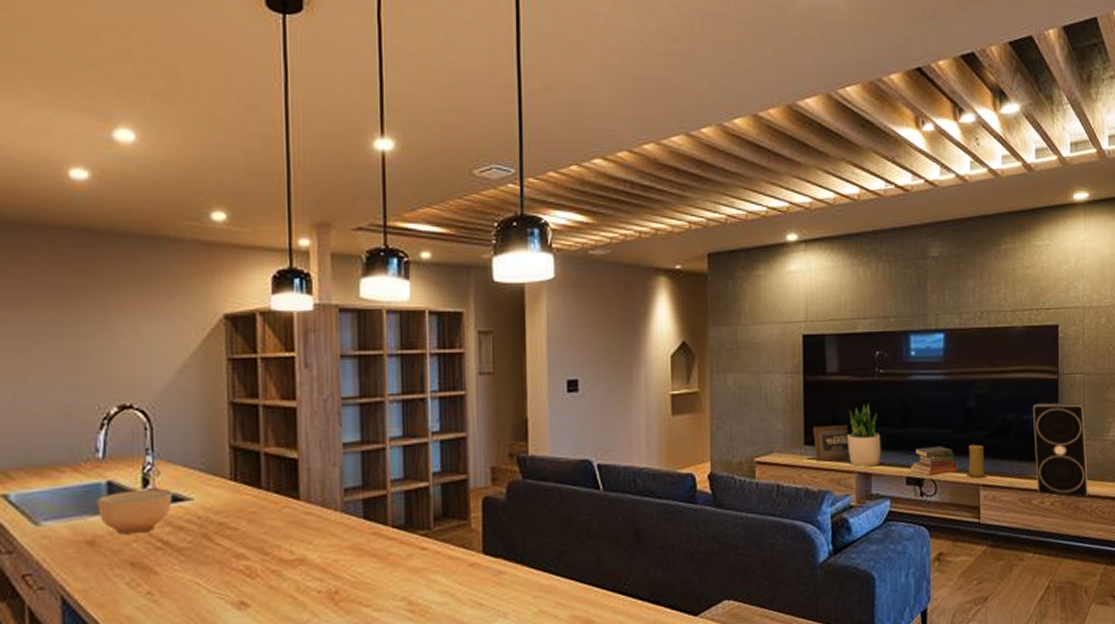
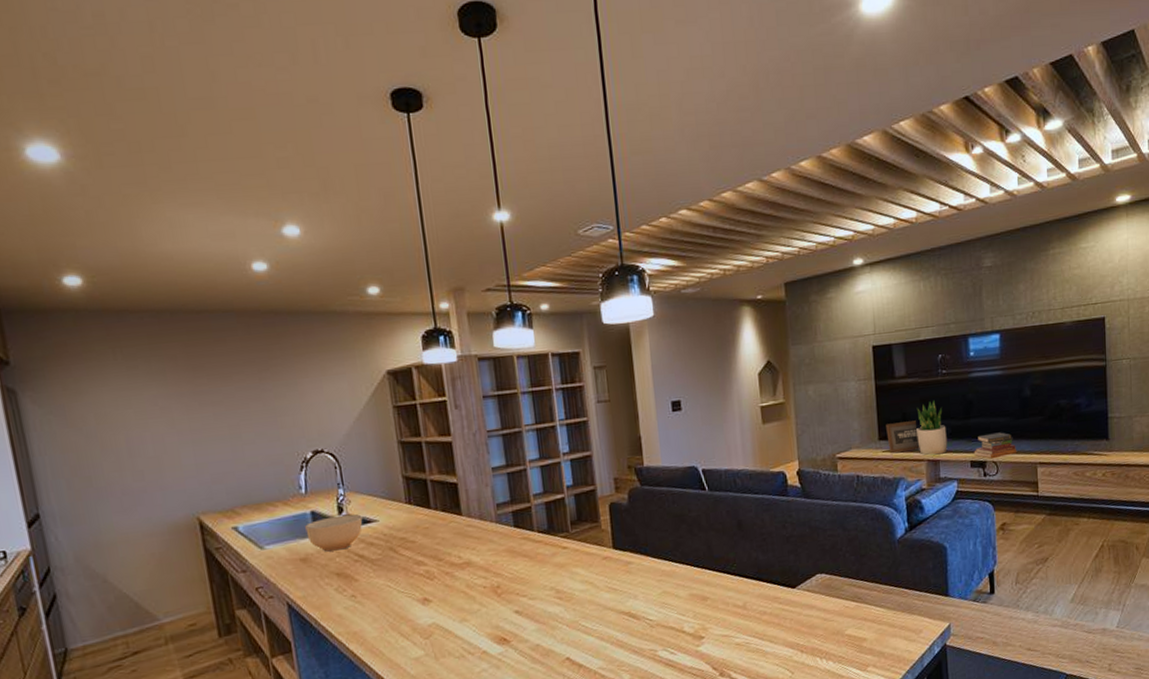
candle: present [967,444,988,479] -> none [1025,428,1044,458]
stereo: present [1033,402,1088,497] -> none [1084,385,1137,468]

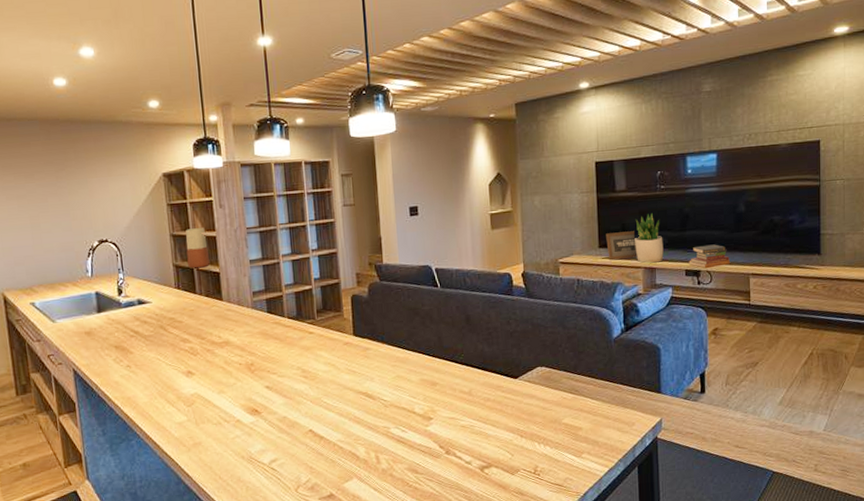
bowl: present [305,514,363,552] -> none [90,296,138,327]
vase: none [416,432,445,480] -> present [185,228,210,269]

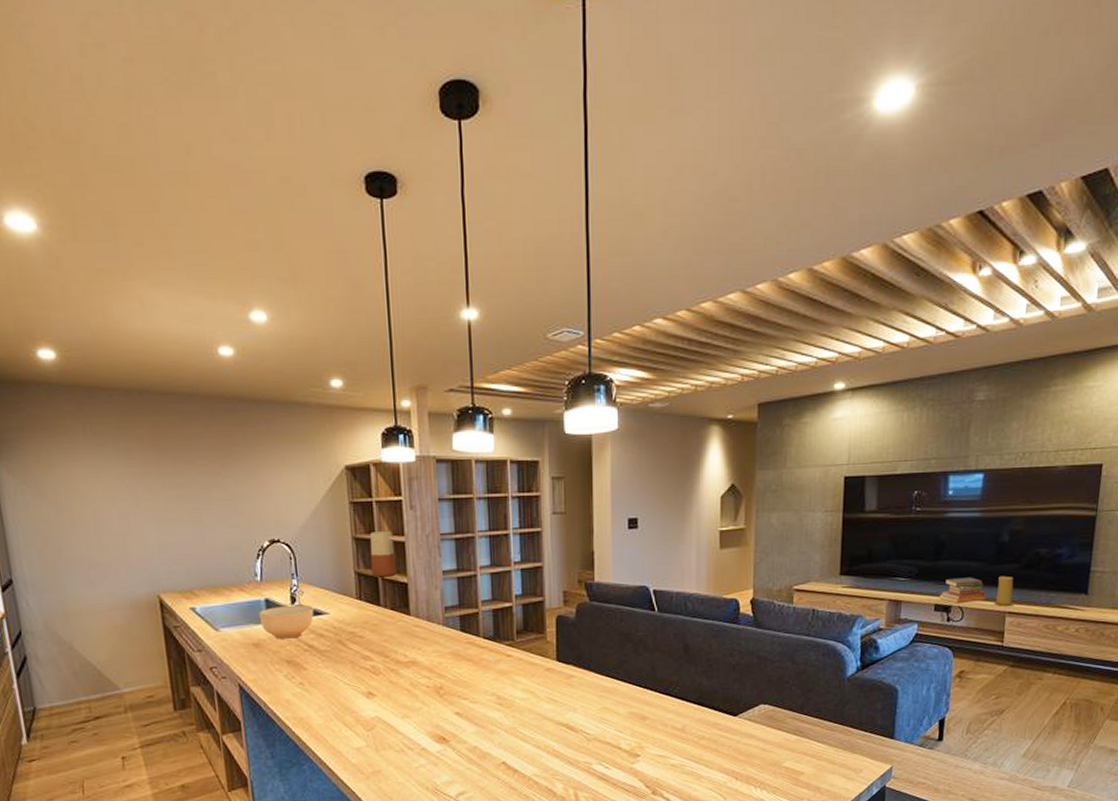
bowl: none [90,296,138,327] -> present [259,605,314,639]
picture frame: present [606,231,639,261] -> none [849,558,887,590]
planter: present [635,213,664,264] -> none [880,539,913,595]
candle: none [738,241,757,270] -> present [994,575,1015,607]

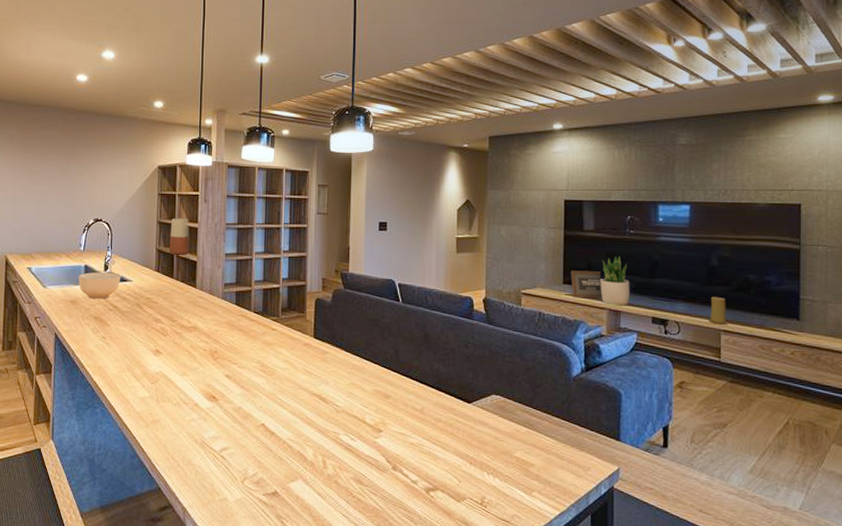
picture frame: none [849,558,887,590] -> present [571,270,605,299]
planter: none [880,539,913,595] -> present [600,256,630,306]
books: present [939,577,986,604] -> none [656,294,700,319]

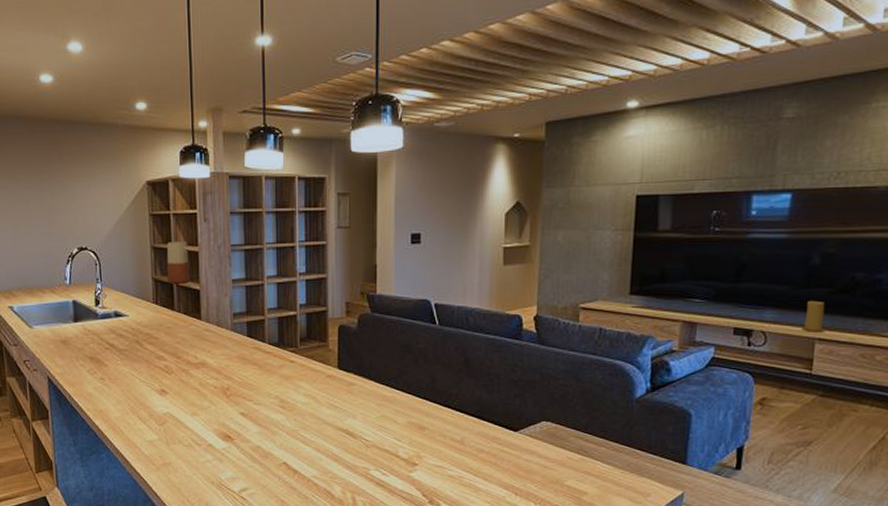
bowl: present [78,271,121,299] -> none [67,307,115,337]
picture frame: present [571,270,605,299] -> none [639,278,681,310]
planter: present [600,256,630,306] -> none [674,260,711,317]

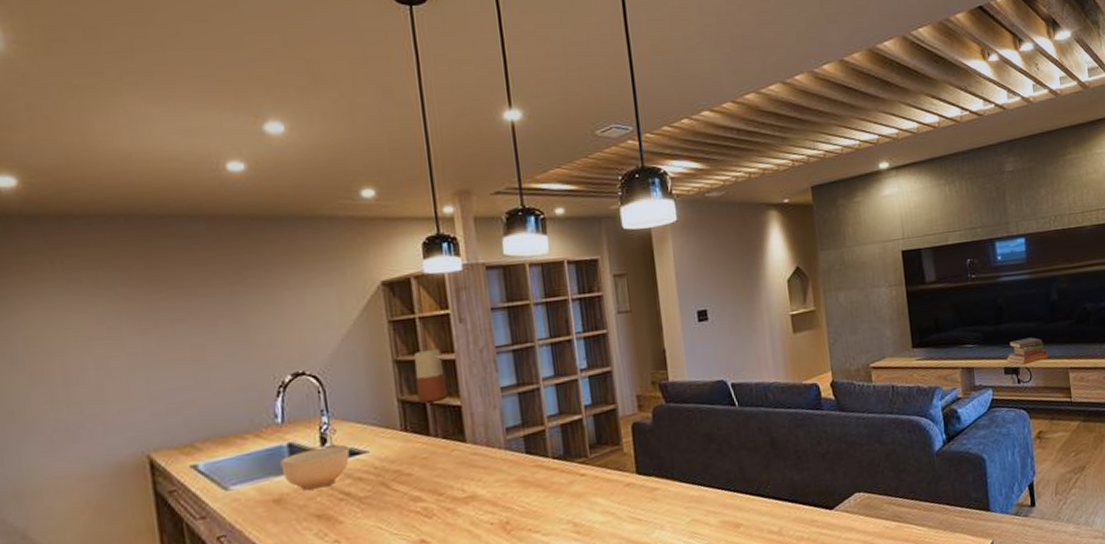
bowl: none [67,307,115,337] -> present [280,445,350,491]
books: none [739,301,792,328] -> present [1006,337,1048,365]
candle: present [801,300,826,334] -> none [1056,332,1075,363]

